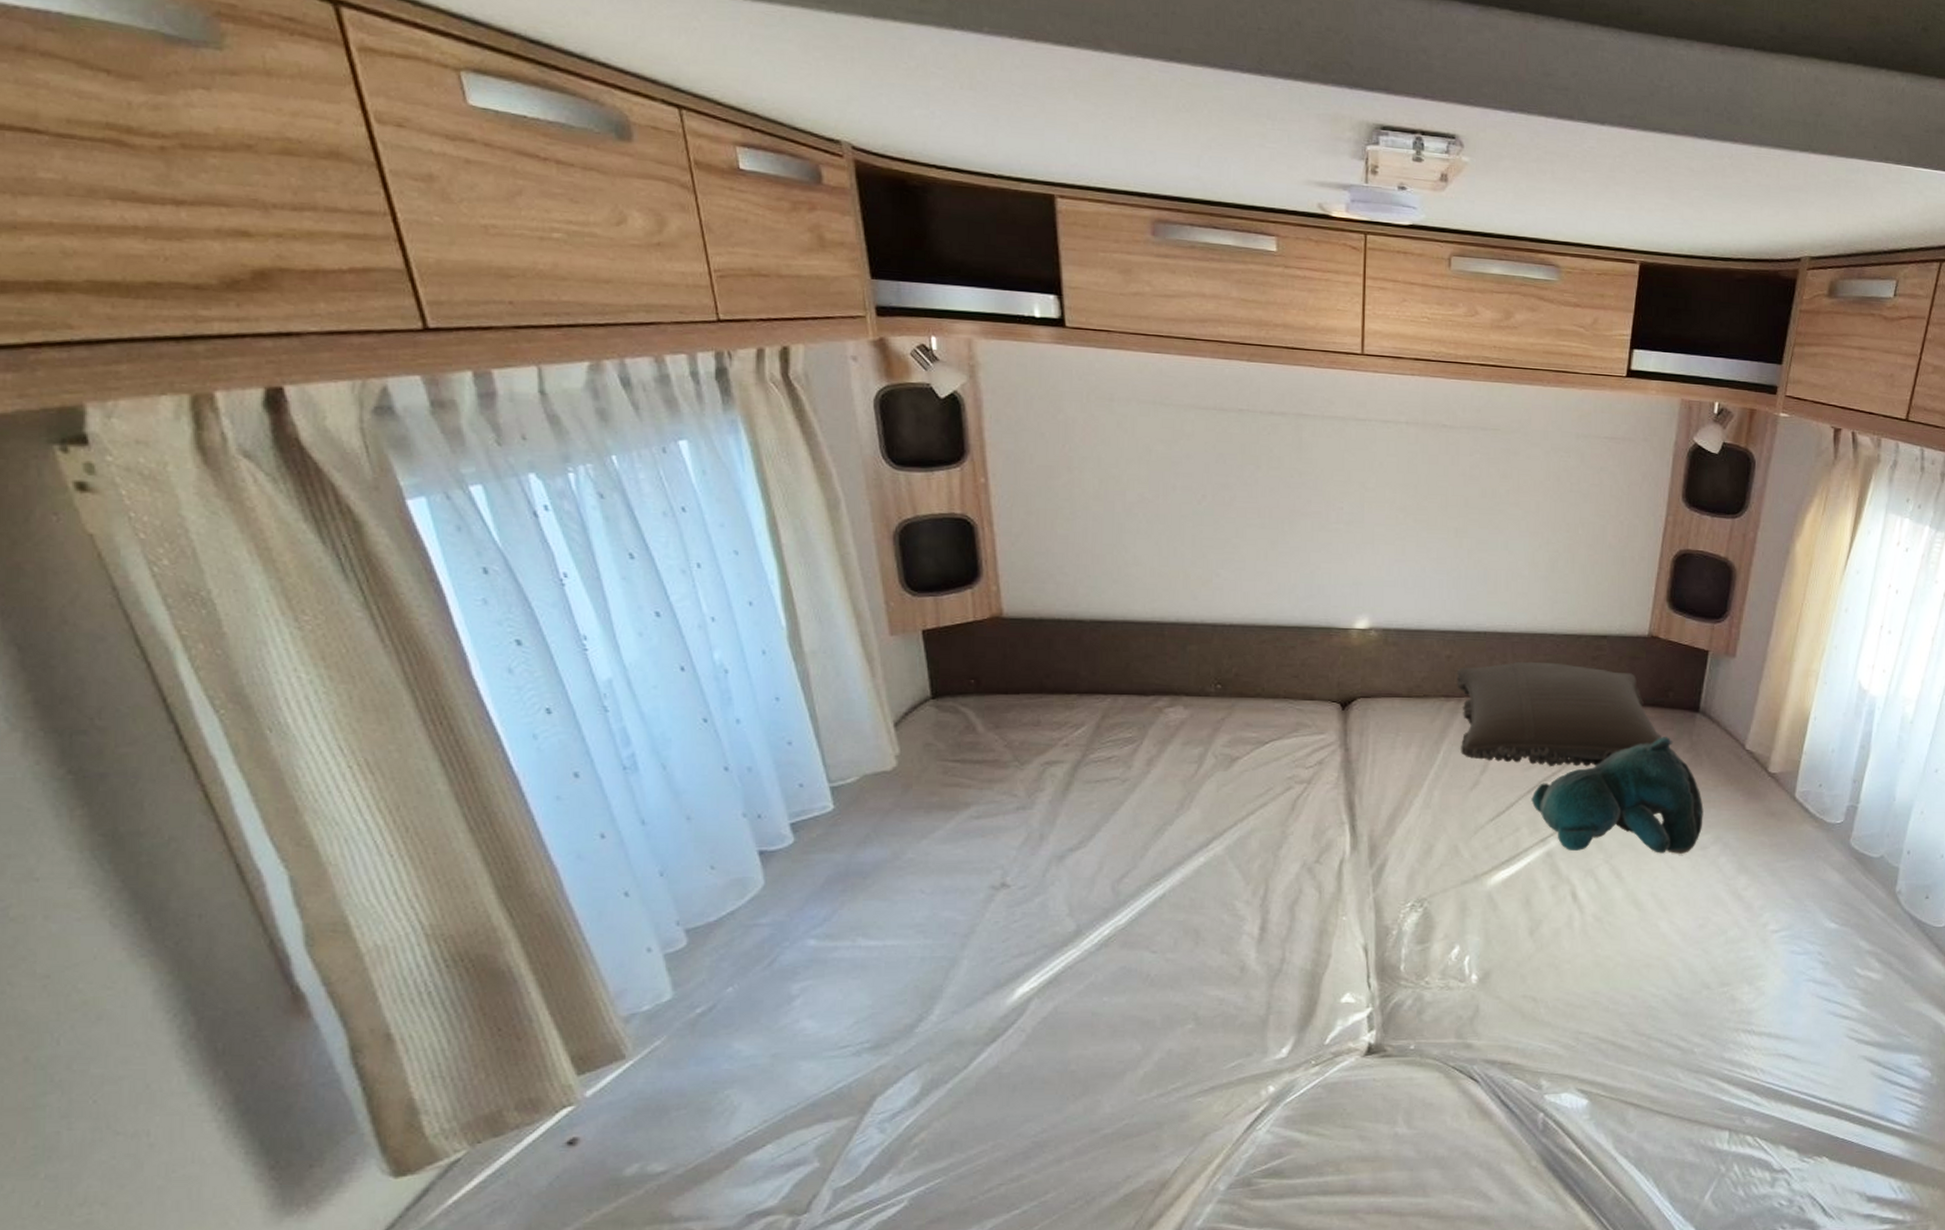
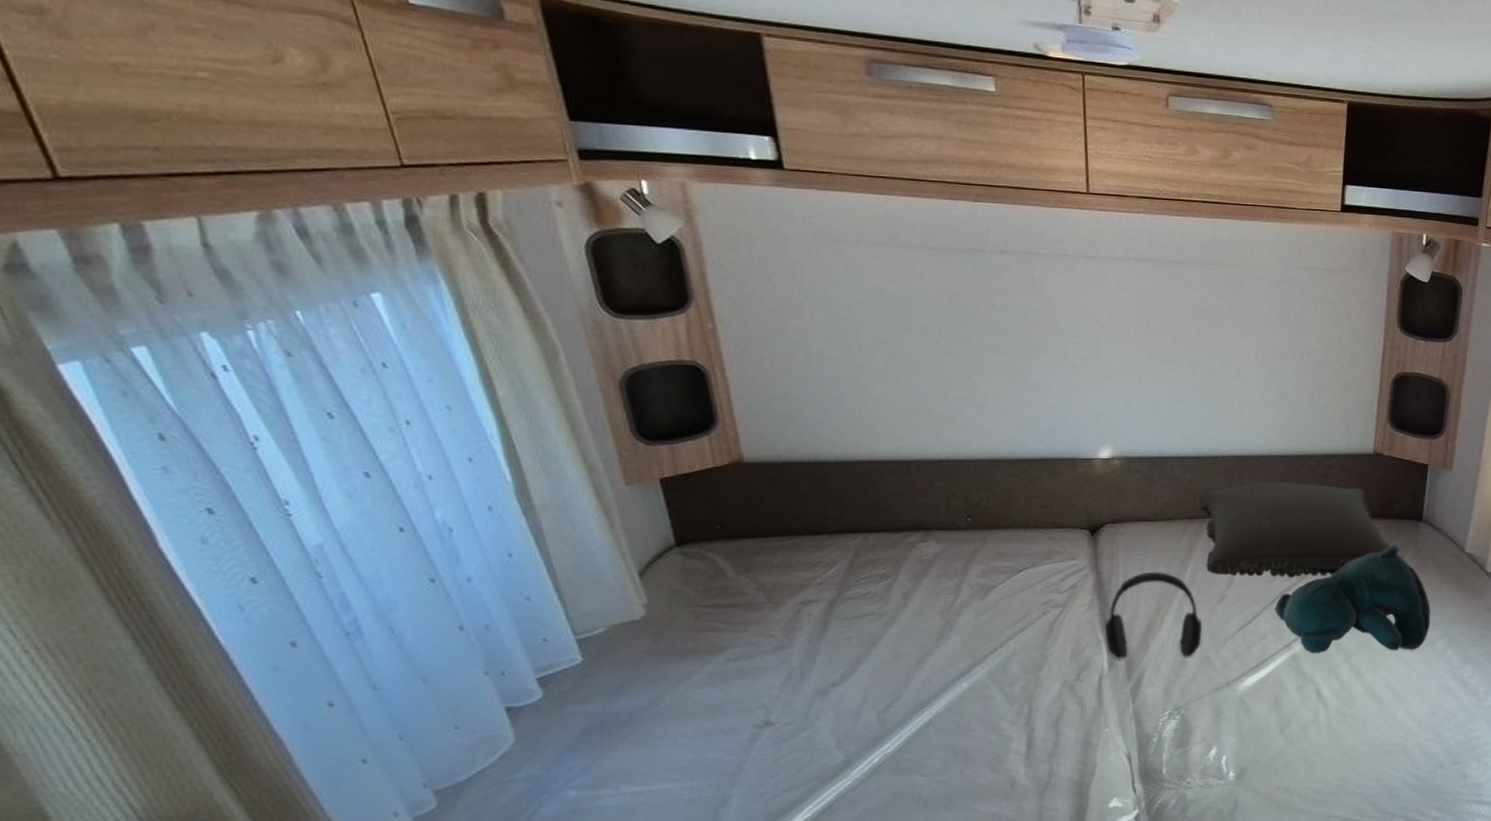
headphones: none [1350,751,1453,845] -> present [1105,571,1203,658]

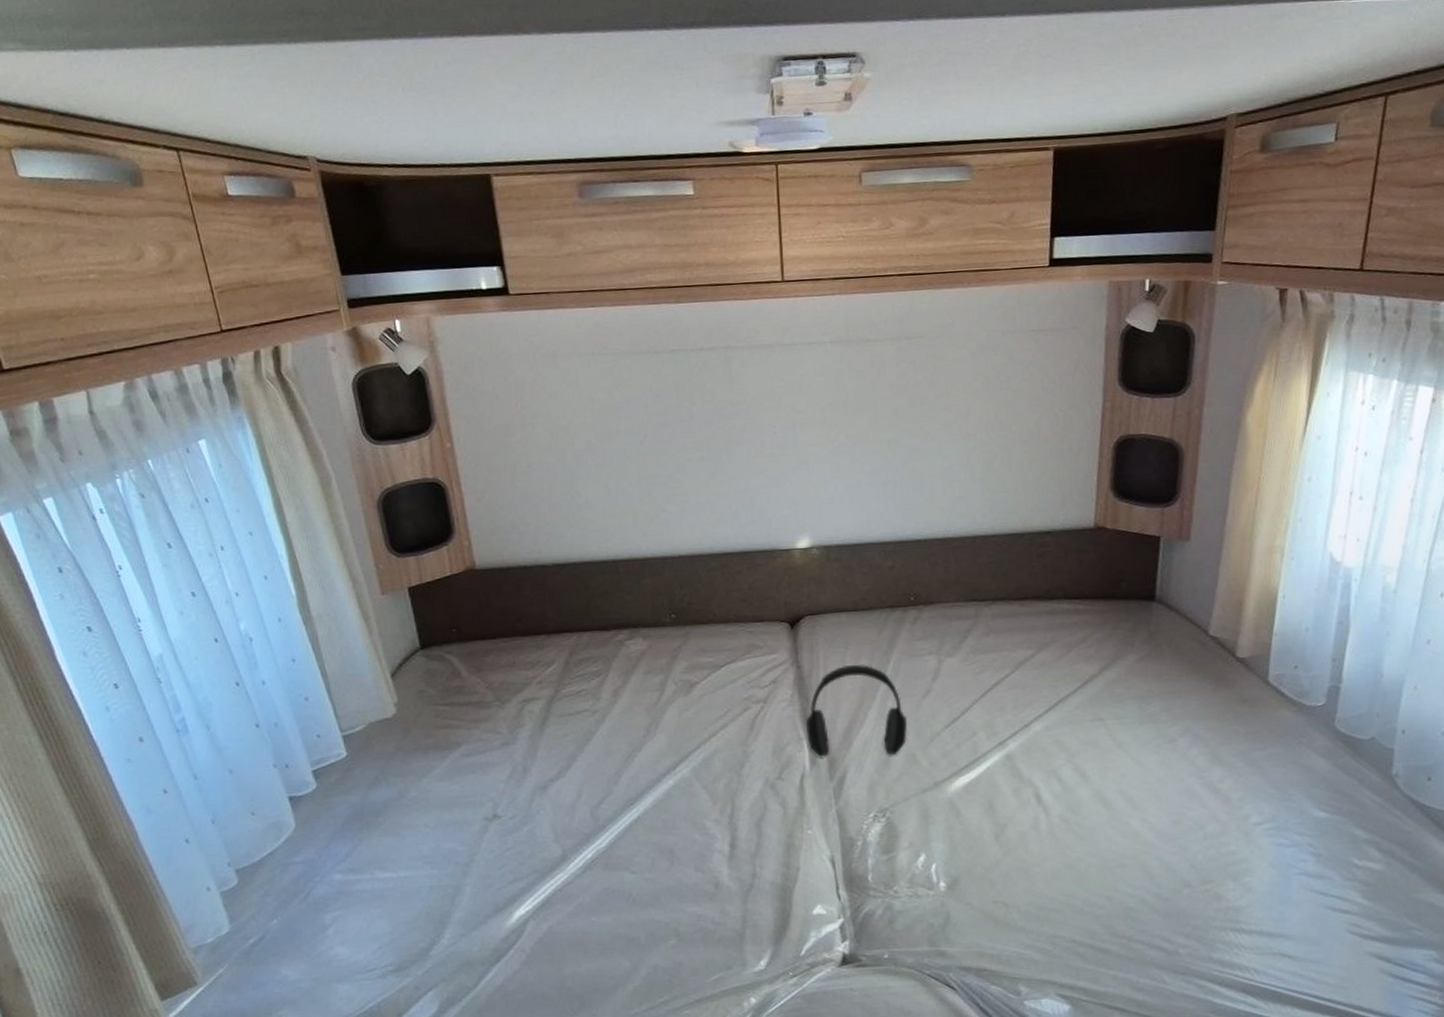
pillow: present [1197,482,1390,578] -> none [899,564,1117,668]
teddy bear: present [1274,545,1431,653] -> none [985,629,1169,752]

